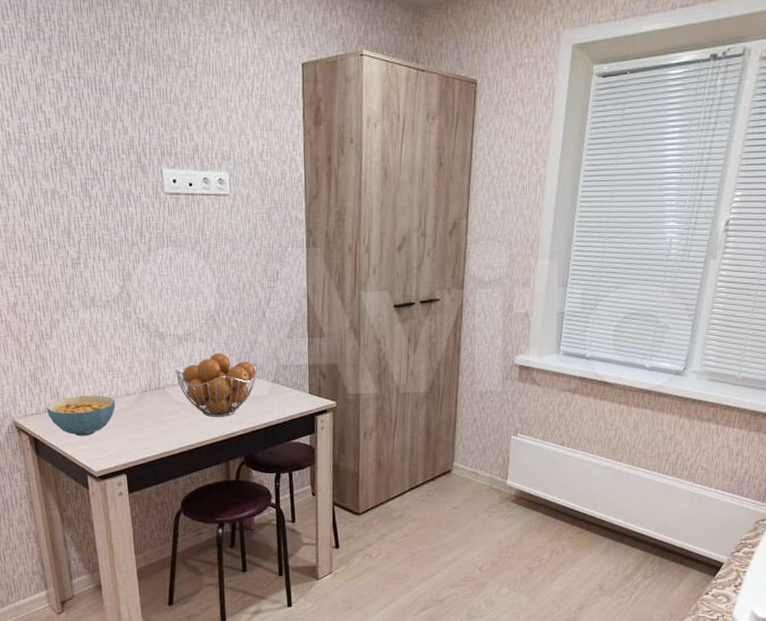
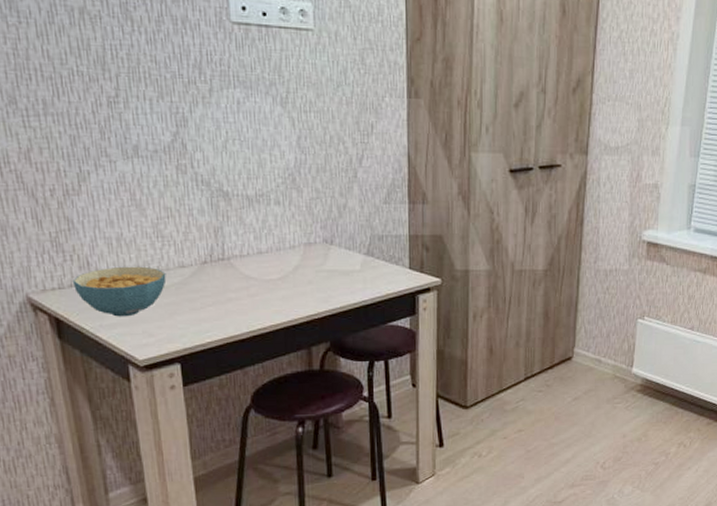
fruit basket: present [175,353,257,417] -> none [243,219,347,295]

